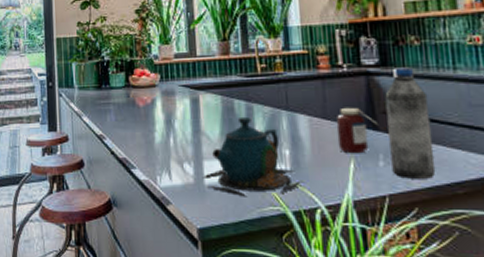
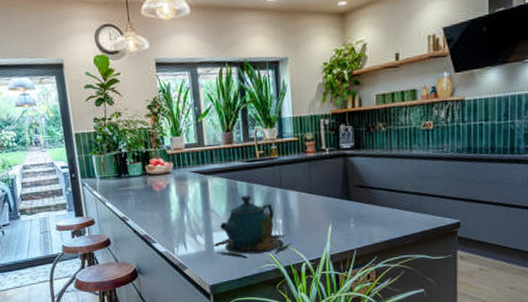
jar: present [335,107,379,154] -> none [319,183,352,220]
water bottle: present [385,67,436,179] -> none [357,149,392,236]

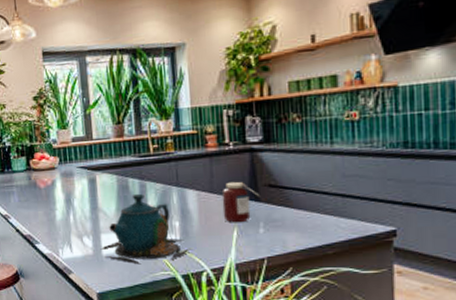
jar: none [319,183,352,220] -> present [221,181,261,223]

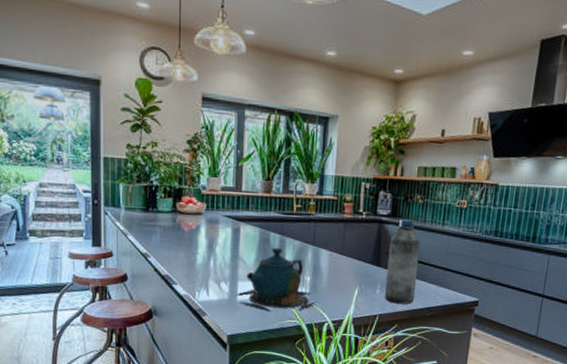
jar: present [221,181,261,223] -> none [348,246,382,283]
water bottle: none [267,143,310,243] -> present [385,219,421,304]

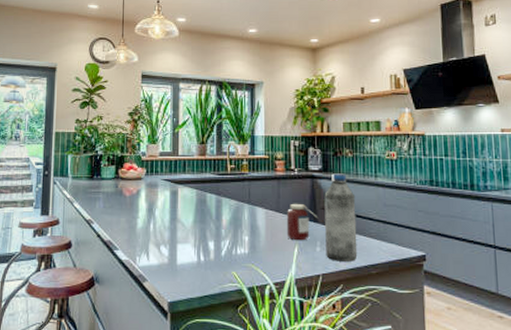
teapot: present [237,247,318,312] -> none [176,208,258,276]
jar: none [348,246,382,283] -> present [286,203,318,241]

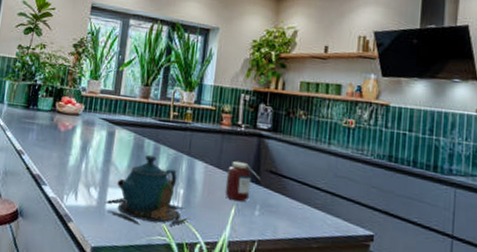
teapot: none [176,208,258,276] -> present [106,154,191,226]
water bottle: present [324,173,358,262] -> none [264,135,304,232]

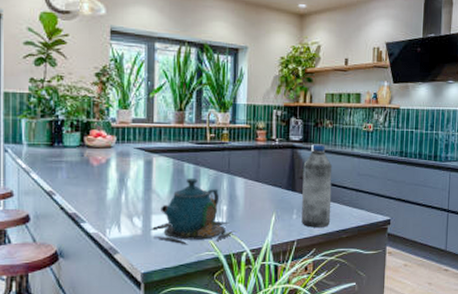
jar: present [224,161,261,202] -> none [265,173,296,209]
water bottle: none [264,135,304,232] -> present [301,144,333,228]

